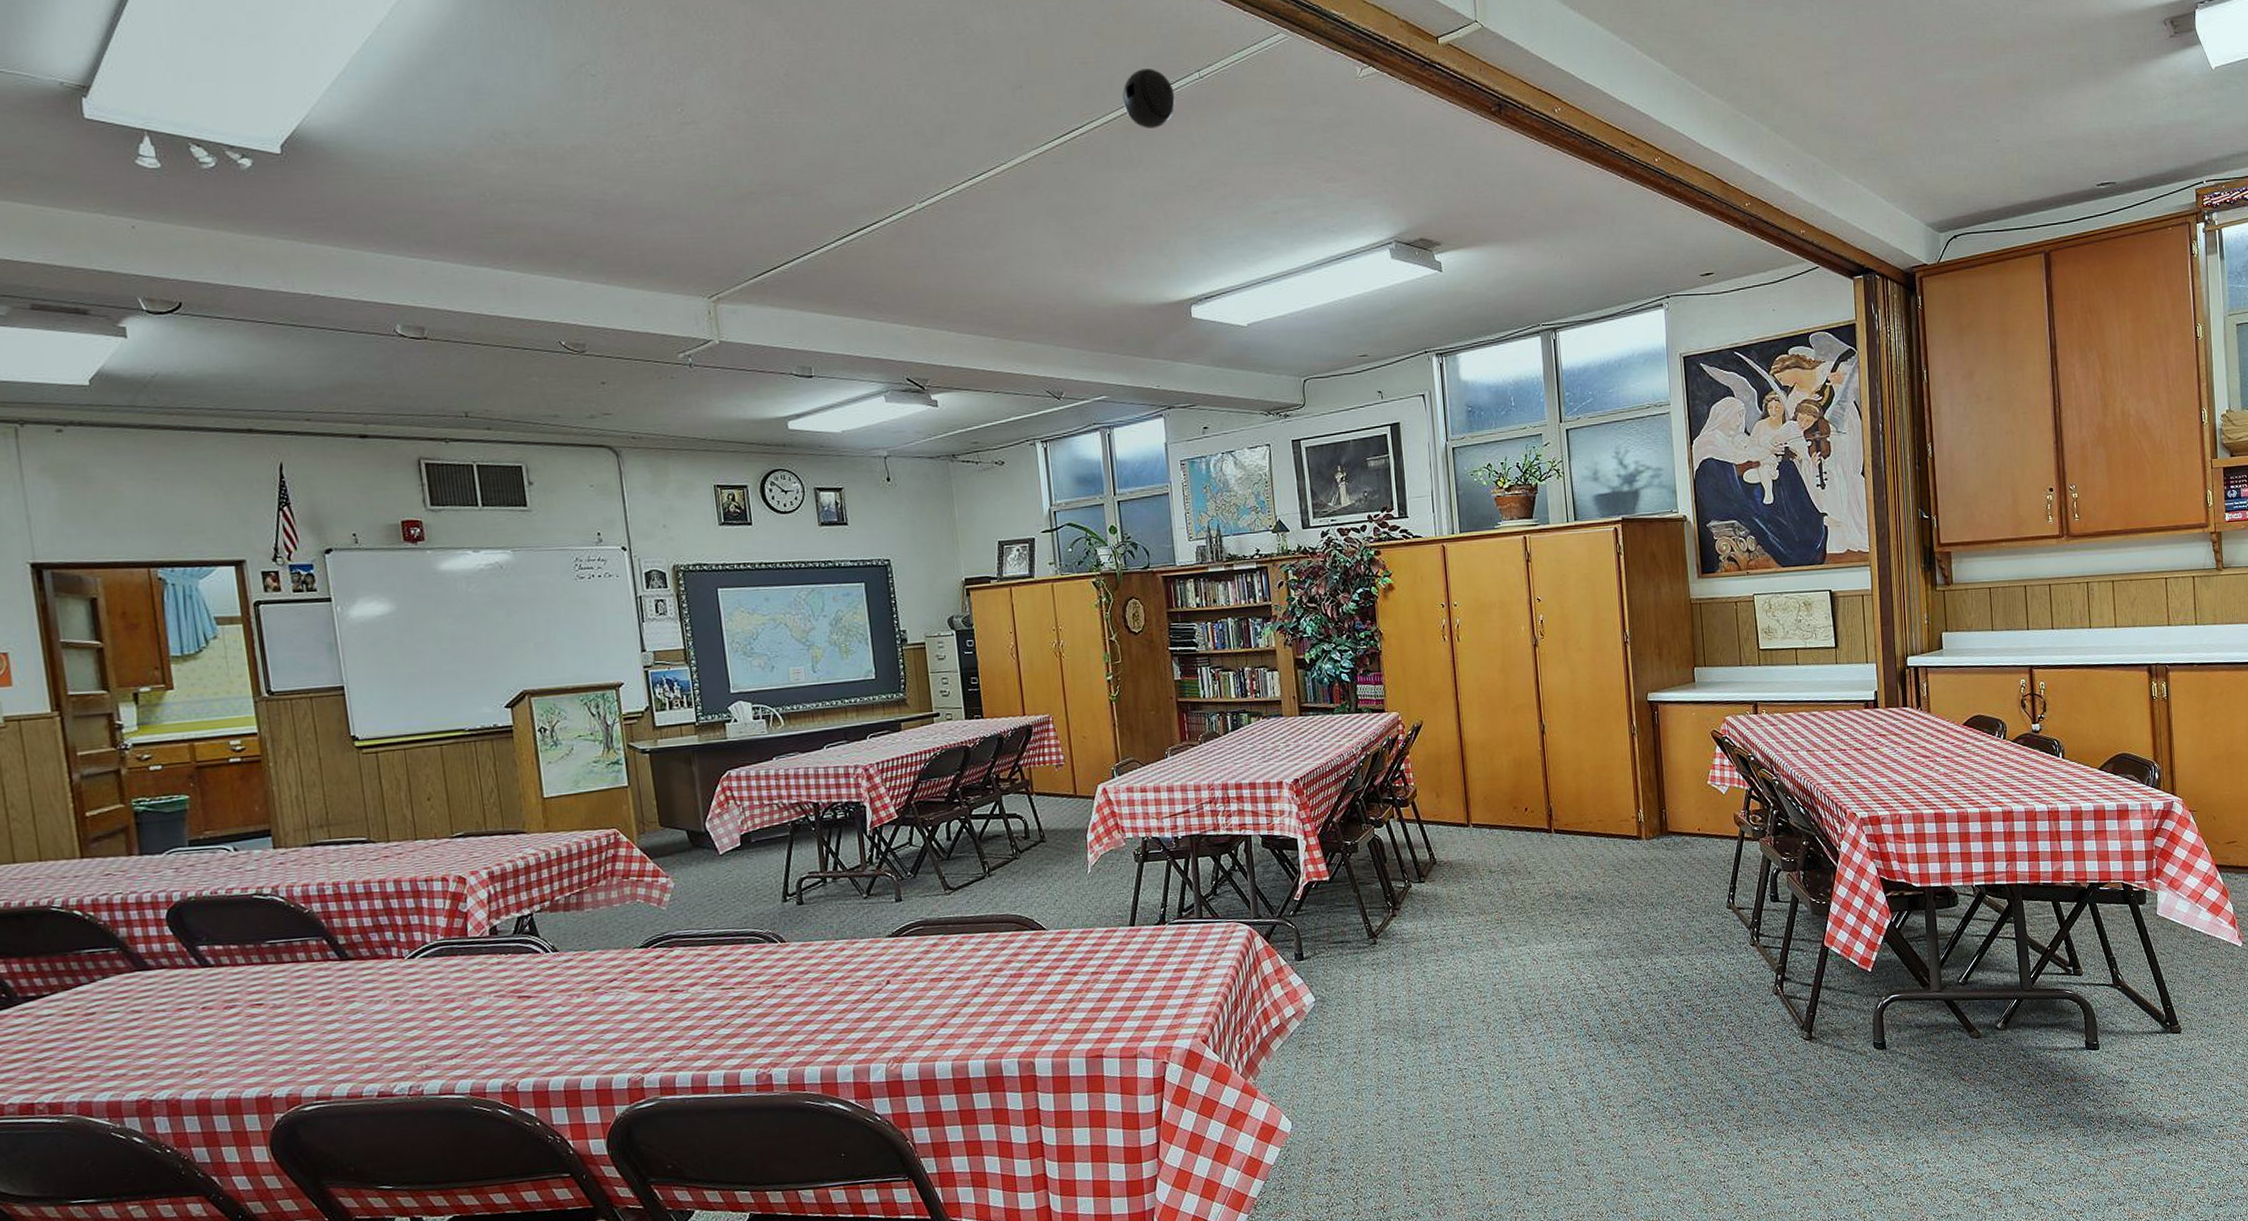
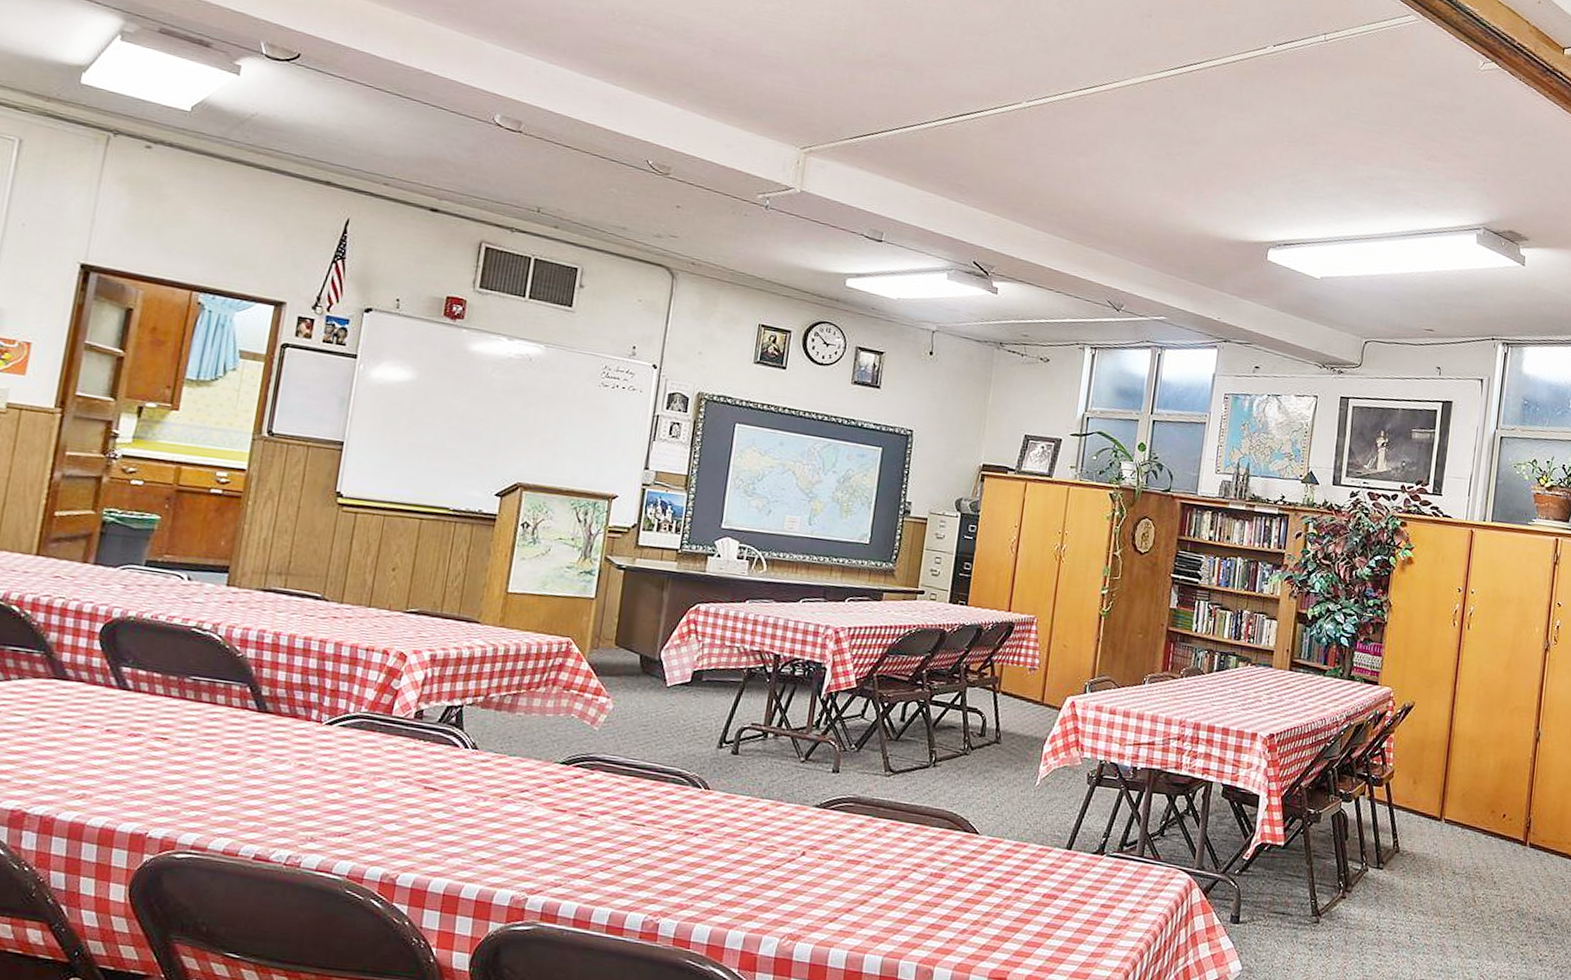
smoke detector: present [1122,69,1175,128] -> none [1245,21,1297,78]

